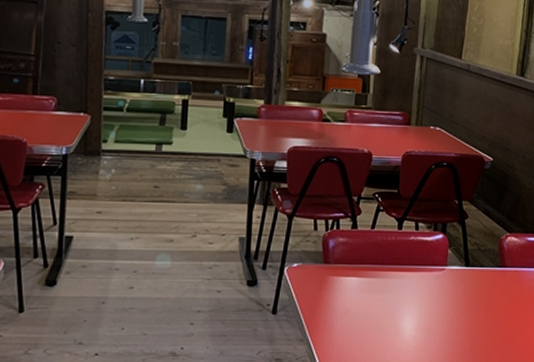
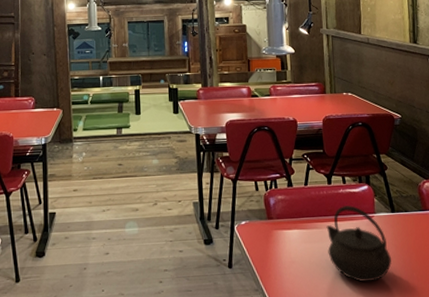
kettle: none [387,255,457,340] -> present [326,205,392,282]

